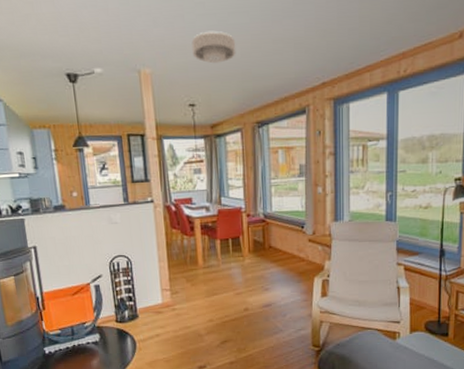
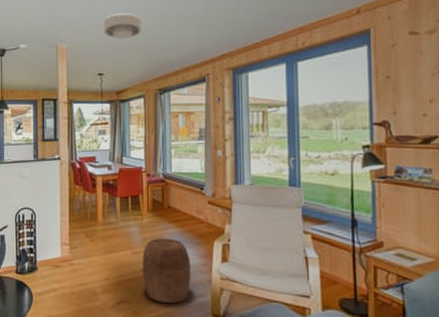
stool: none [245,277,293,338] -> present [142,238,191,303]

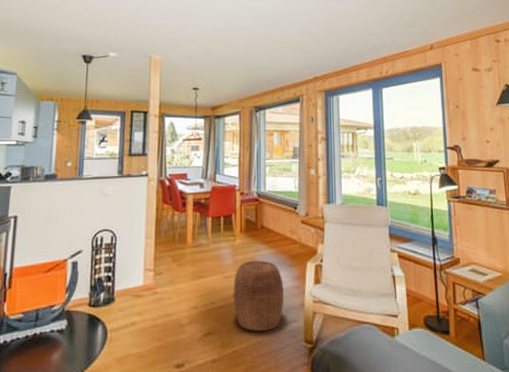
ceiling light: present [103,12,142,40] -> none [200,30,239,56]

